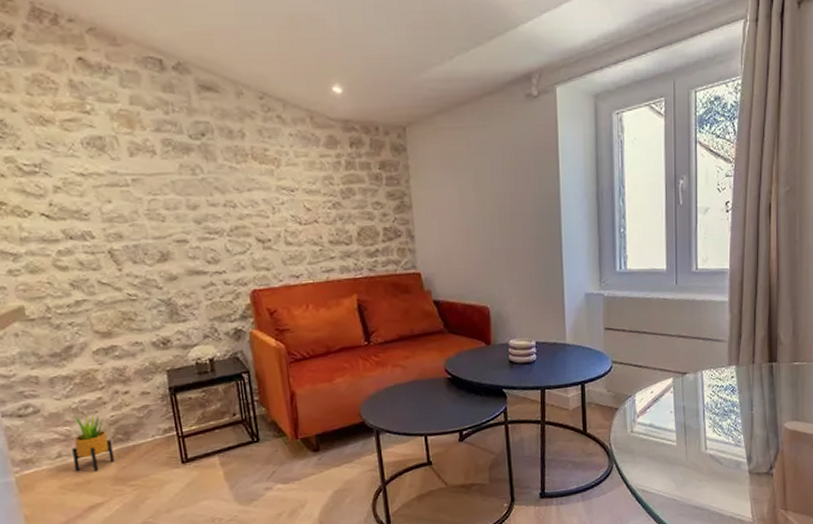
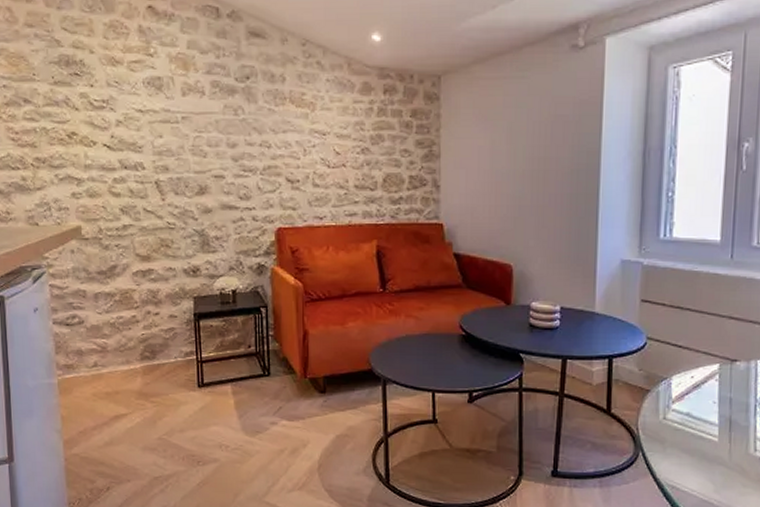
potted plant: present [70,413,115,472] -> none [106,329,140,384]

